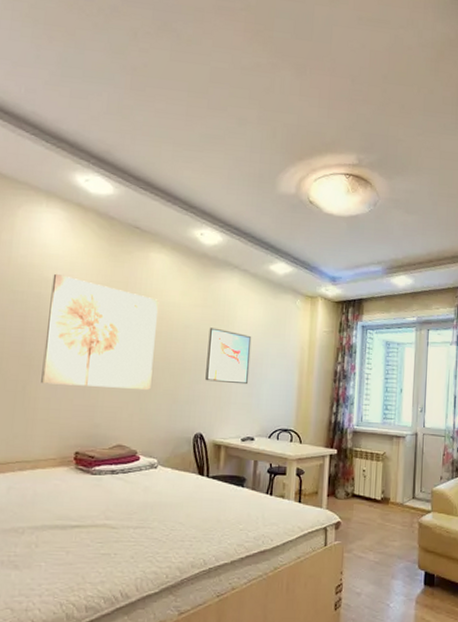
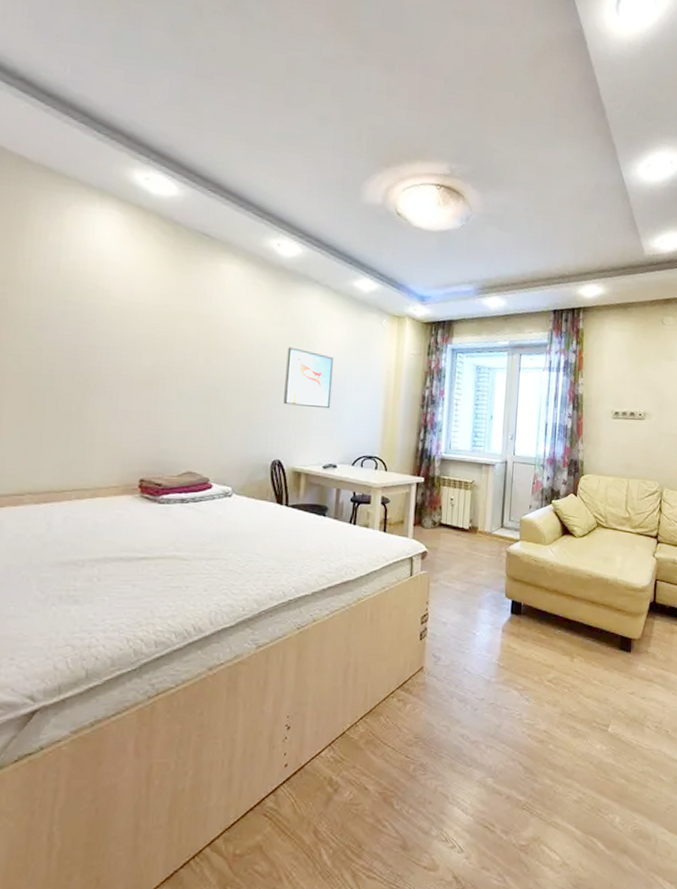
wall art: present [41,273,160,390] -> none [99,283,232,413]

